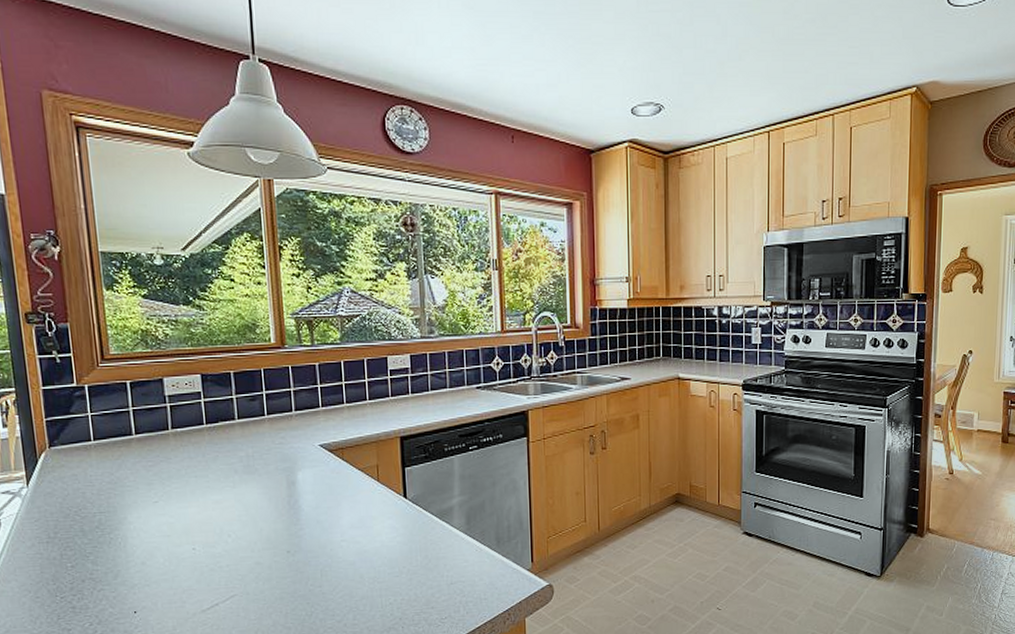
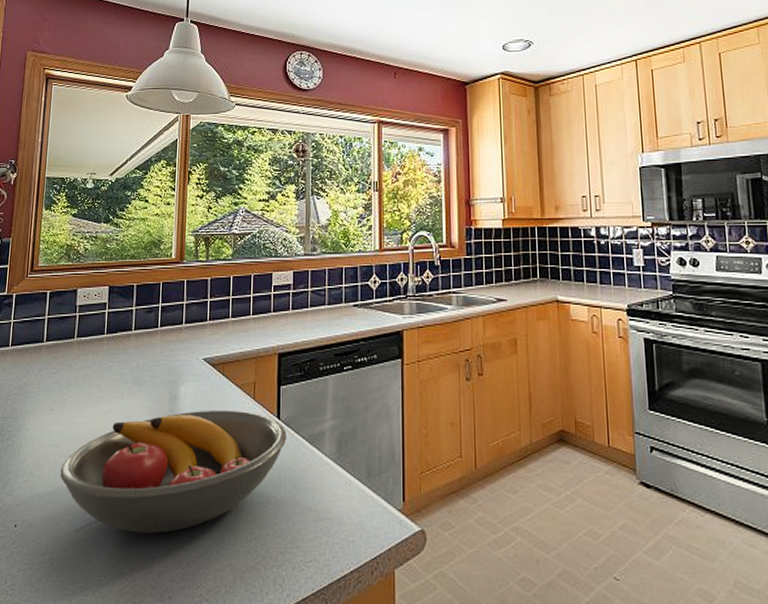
fruit bowl: none [175,492,415,609] -> present [60,409,286,534]

